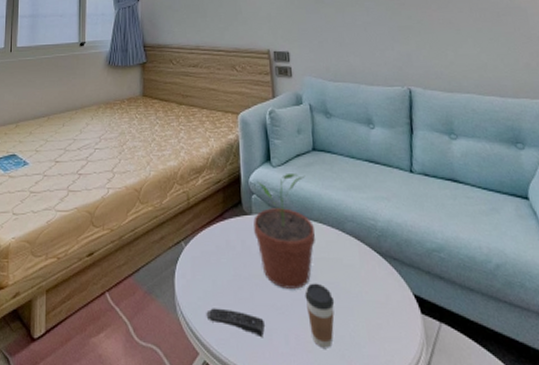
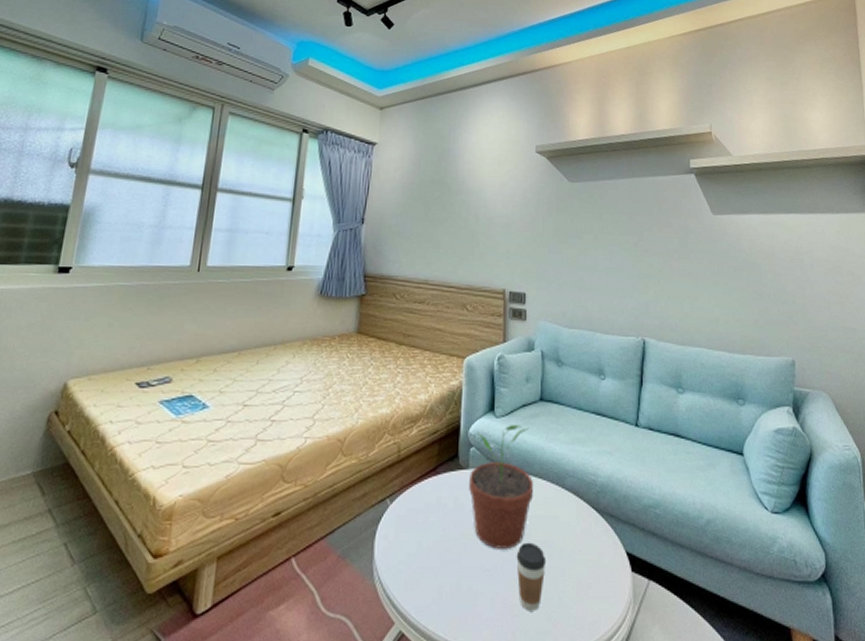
remote control: present [206,308,265,336] -> none [407,572,470,601]

